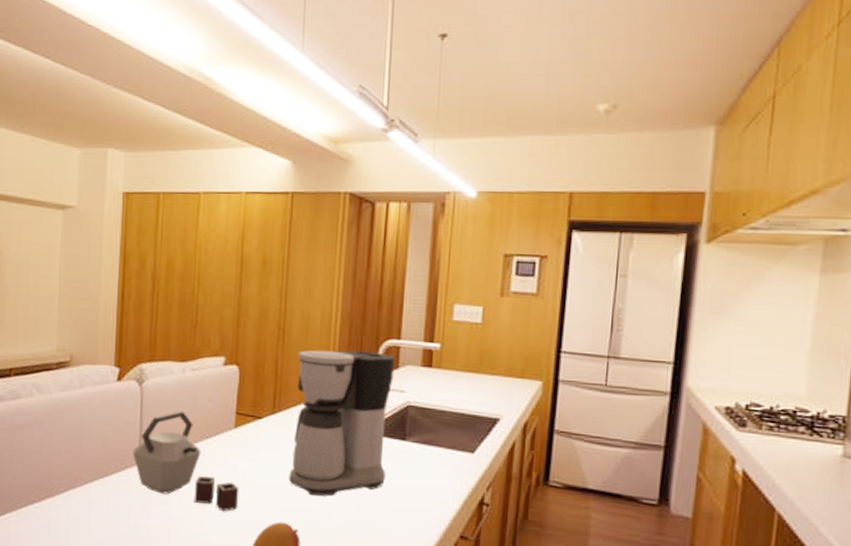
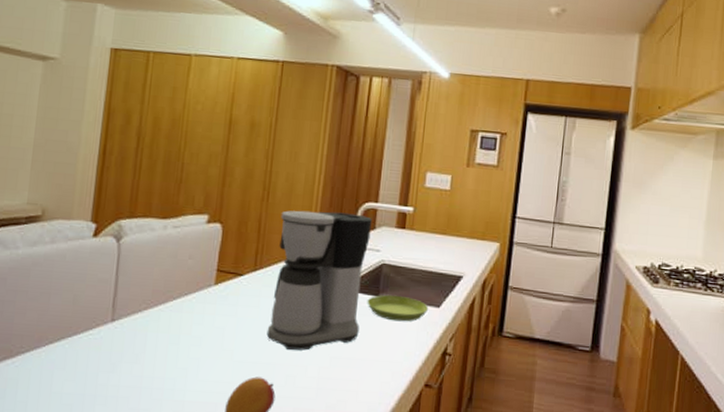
kettle: present [132,411,239,512] -> none [105,268,217,369]
saucer: none [392,438,462,468] -> present [367,294,429,322]

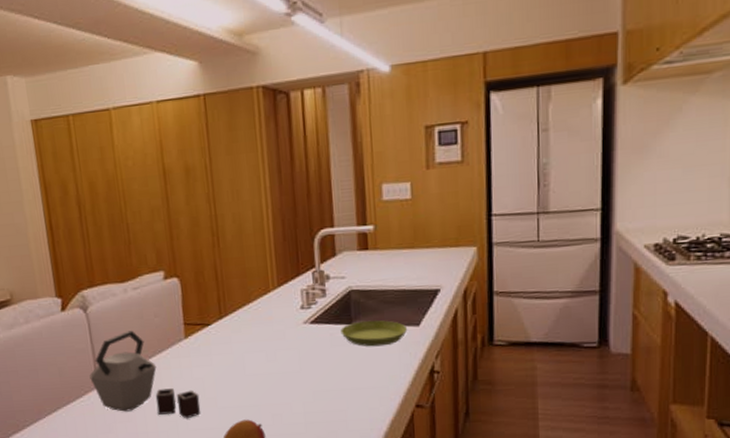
kettle: none [105,268,217,369] -> present [89,330,201,419]
coffee maker: present [266,210,372,351] -> none [235,243,338,390]

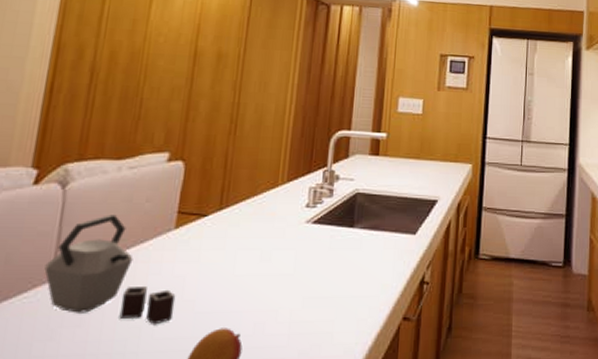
saucer: present [340,320,408,347] -> none [341,225,405,253]

